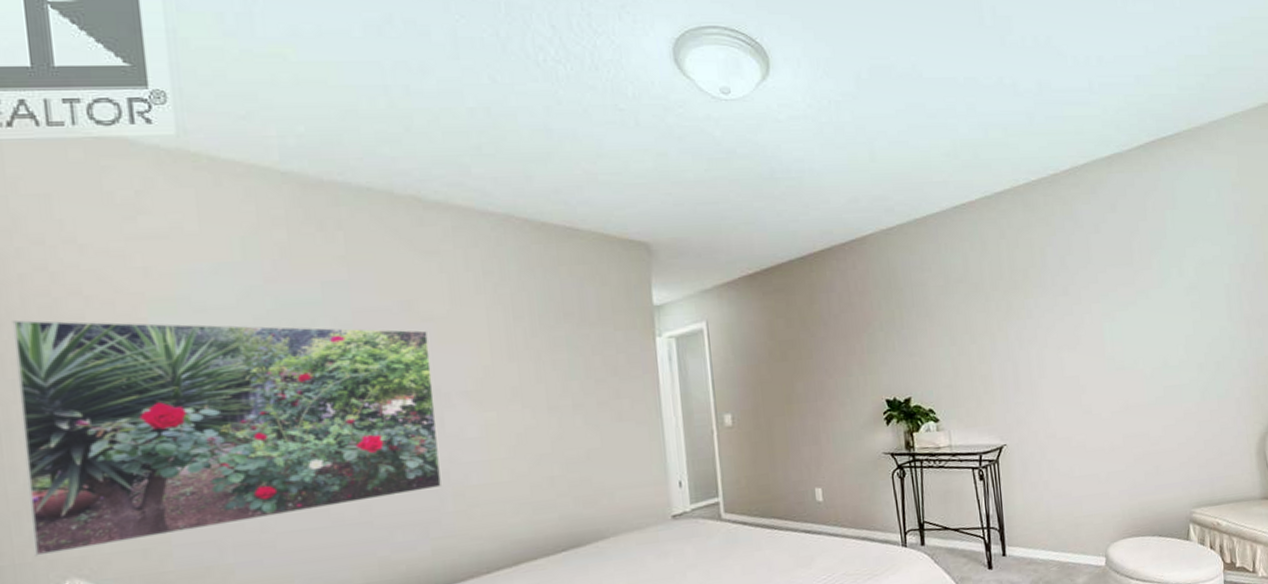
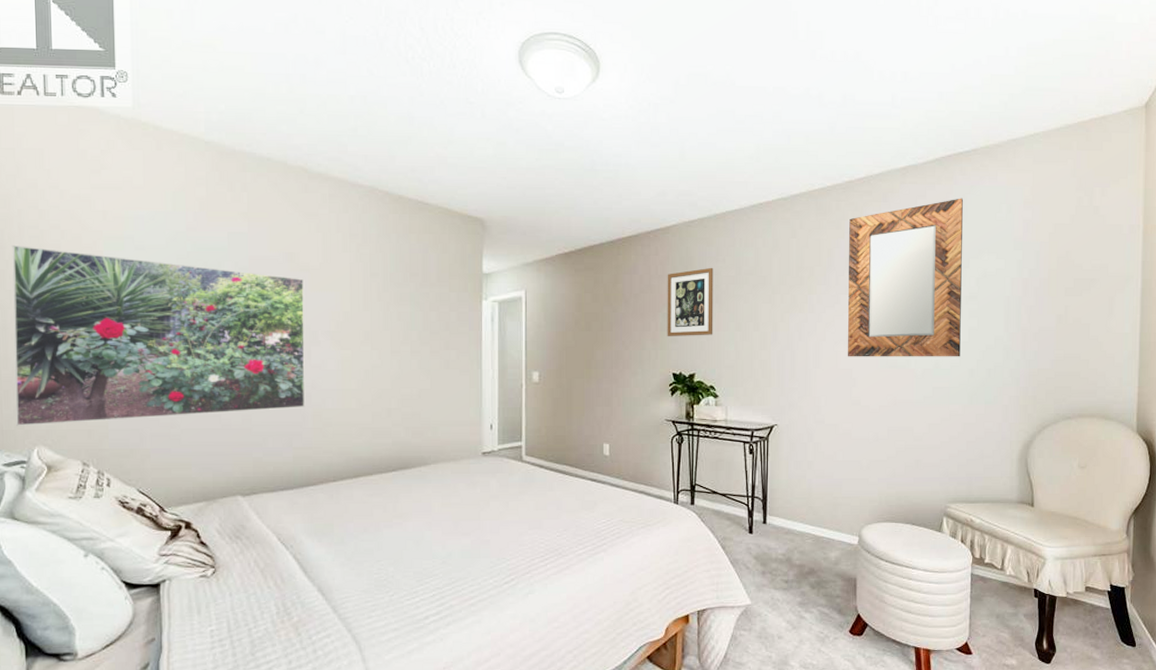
wall art: none [868,277,927,359] -> present [667,267,714,336]
home mirror: none [1059,184,1188,363] -> present [848,198,963,357]

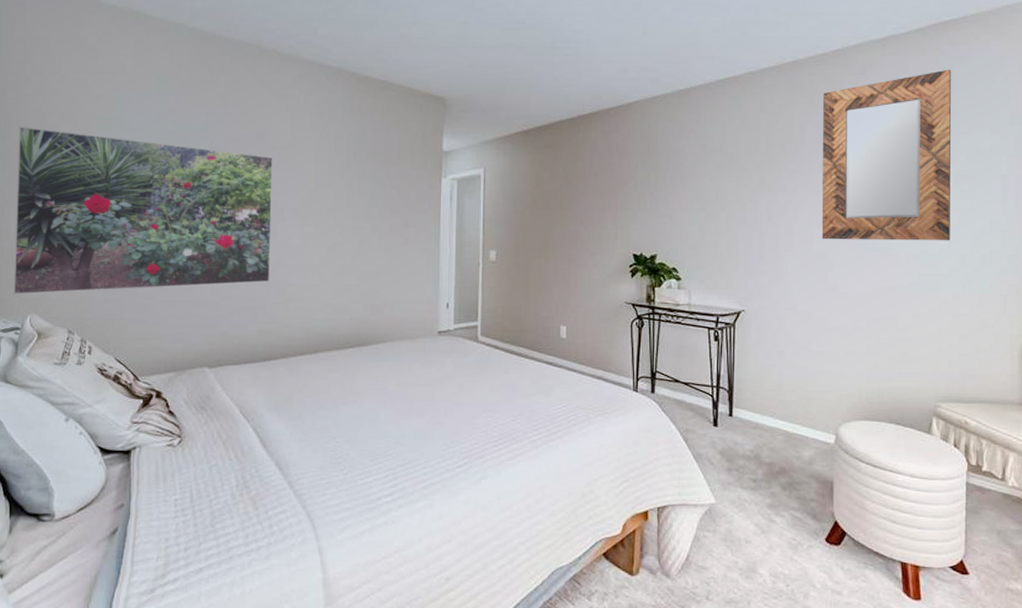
wall art: present [667,267,714,336] -> none [627,144,677,216]

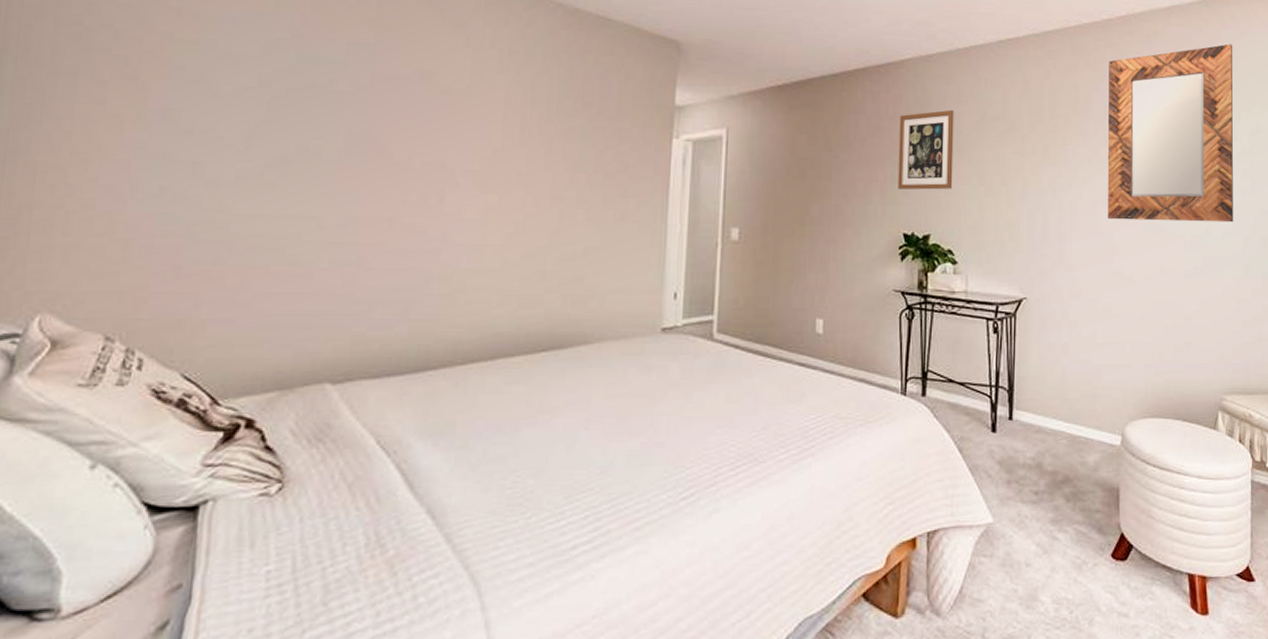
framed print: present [13,127,274,295] -> none [13,45,444,285]
wall art: none [627,144,677,216] -> present [897,109,954,190]

